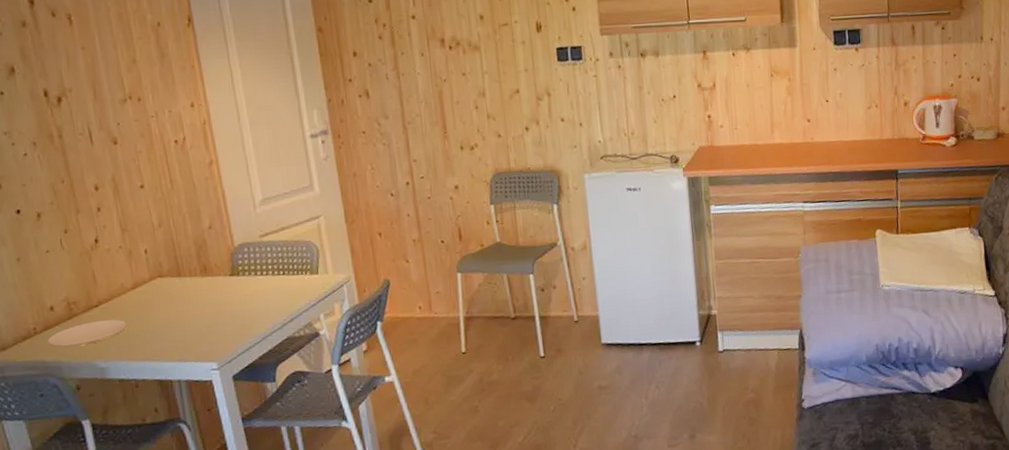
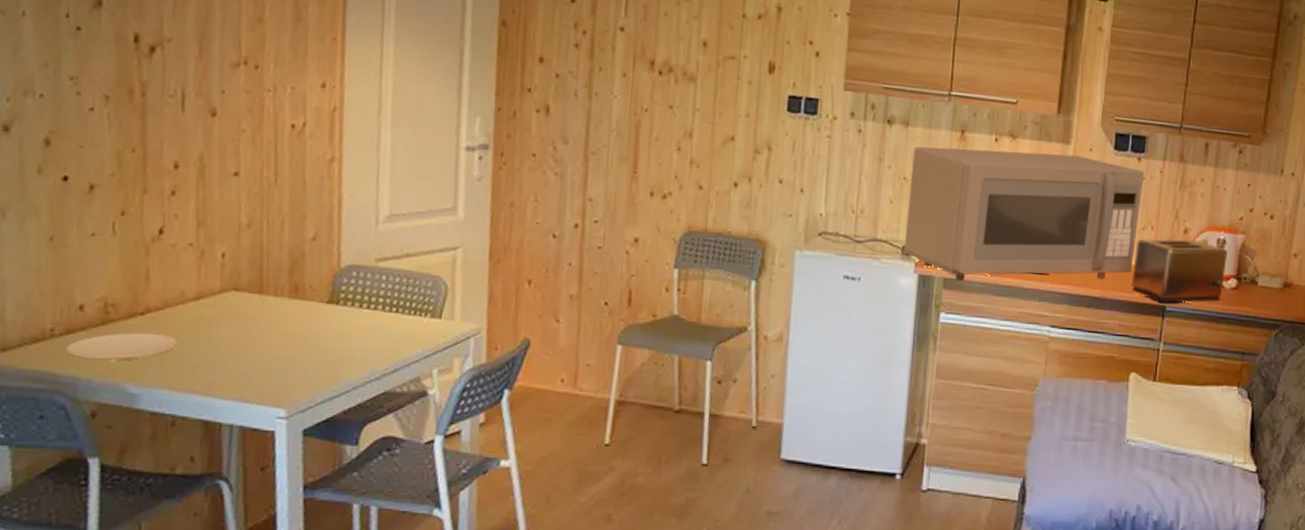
microwave: none [666,55,865,178] -> present [903,146,1145,282]
toaster: none [865,109,945,167] -> present [1132,239,1227,303]

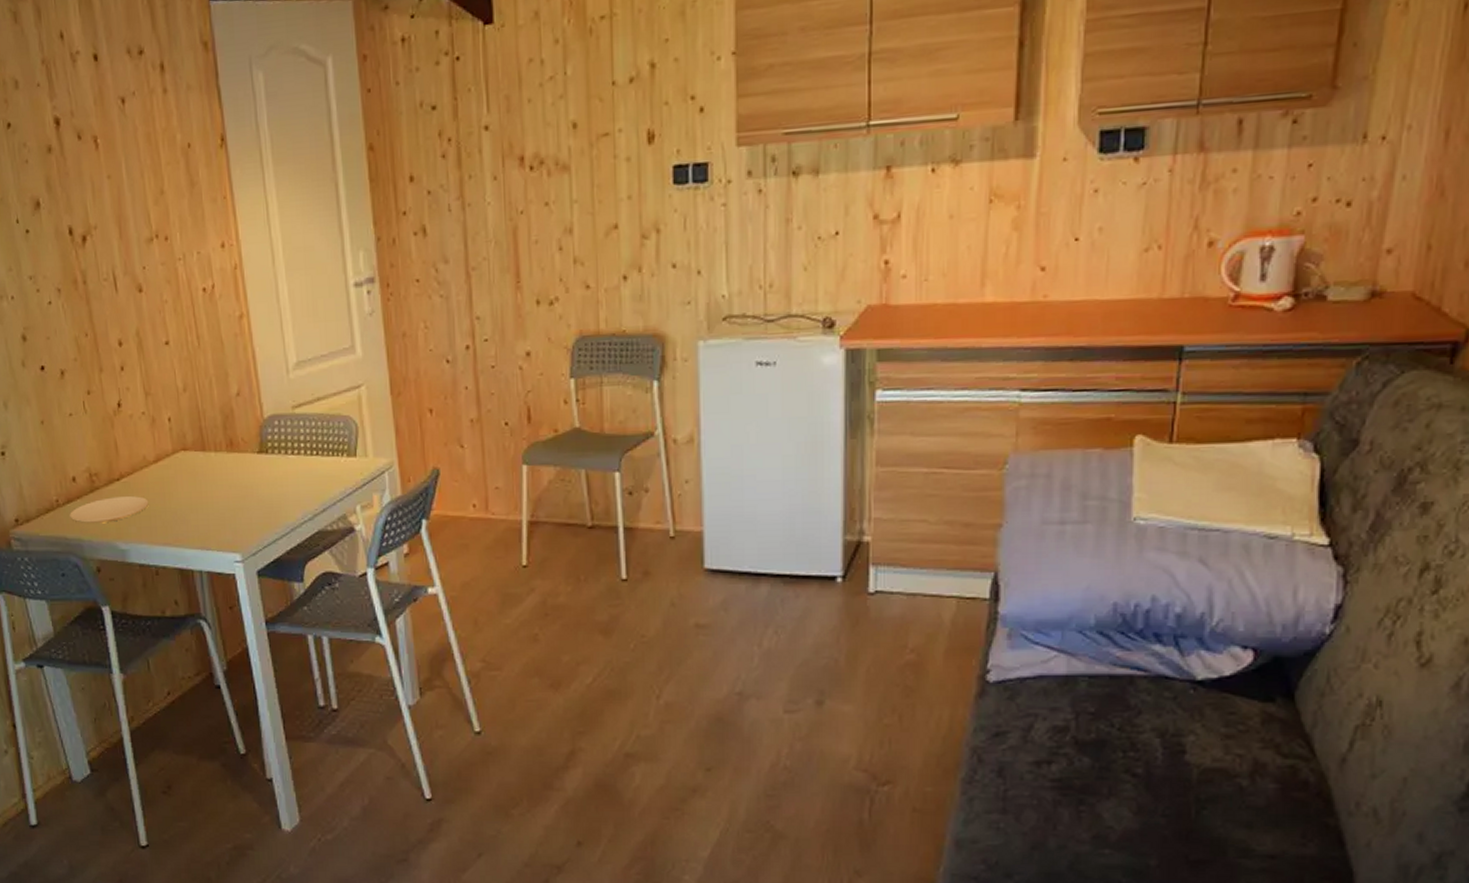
microwave: present [903,146,1145,282] -> none [825,170,1145,351]
toaster: present [1132,239,1227,303] -> none [1132,252,1277,342]

